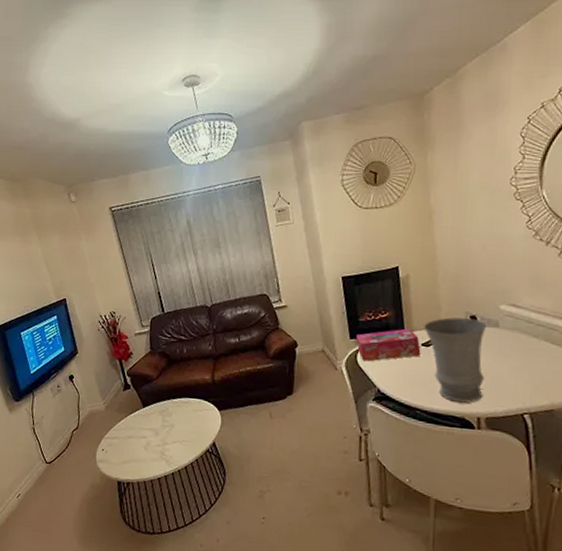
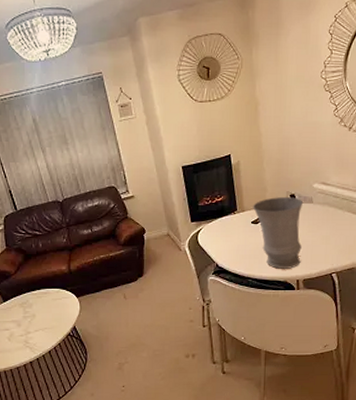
tissue box: present [356,328,421,362] -> none [197,209,251,241]

